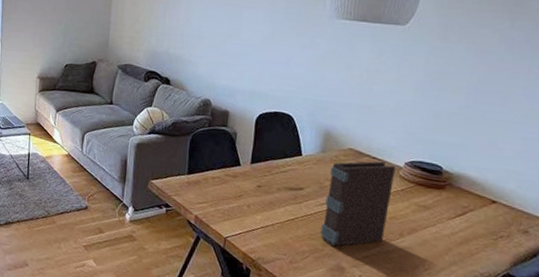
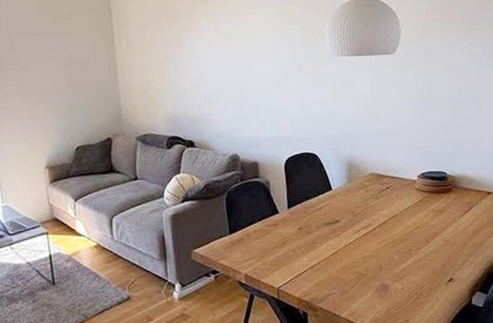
book: present [320,161,395,247] -> none [359,178,414,268]

